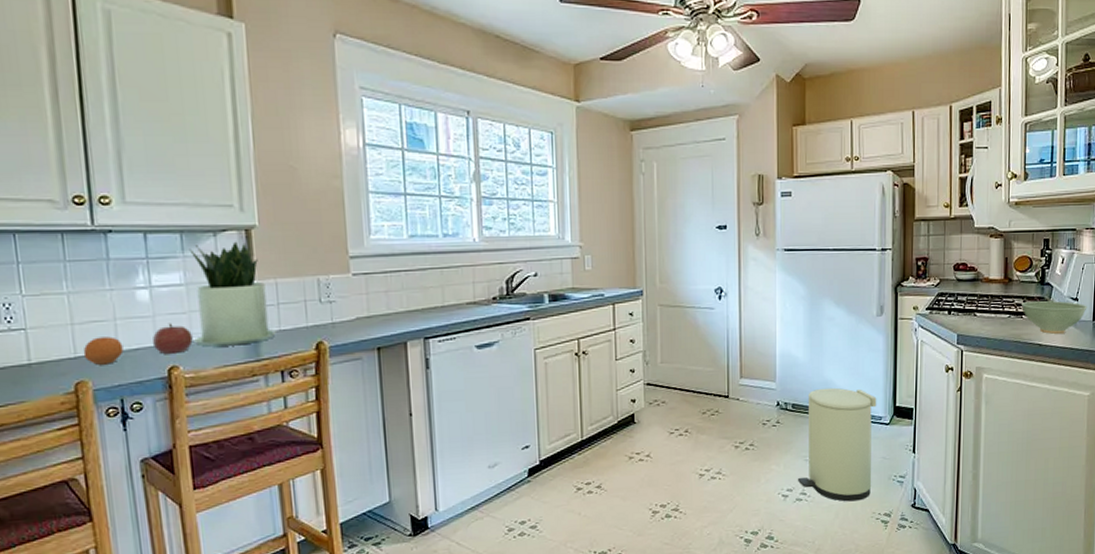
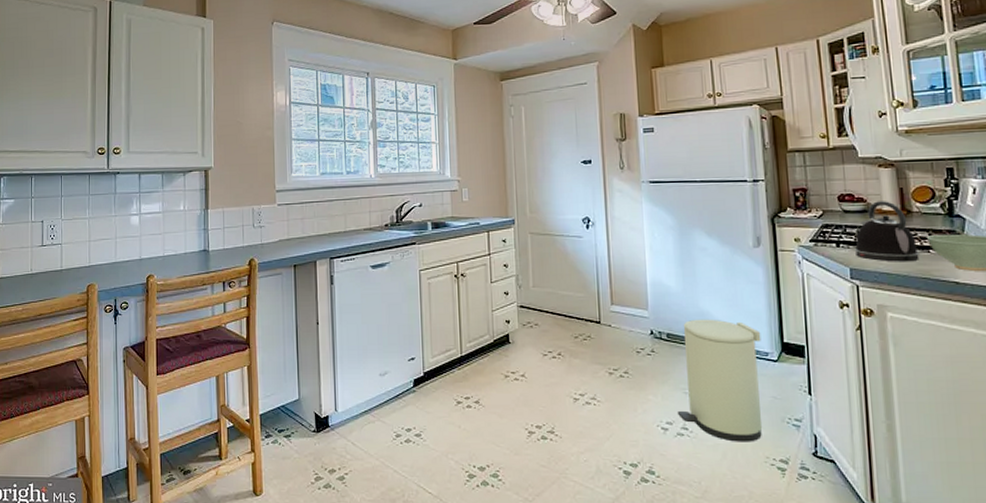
fruit: present [83,336,124,365] -> none [94,251,119,272]
fruit: present [152,323,193,355] -> none [138,241,164,266]
planter: present [189,243,276,347] -> none [164,180,221,261]
kettle: none [962,270,1014,327] -> present [854,201,920,262]

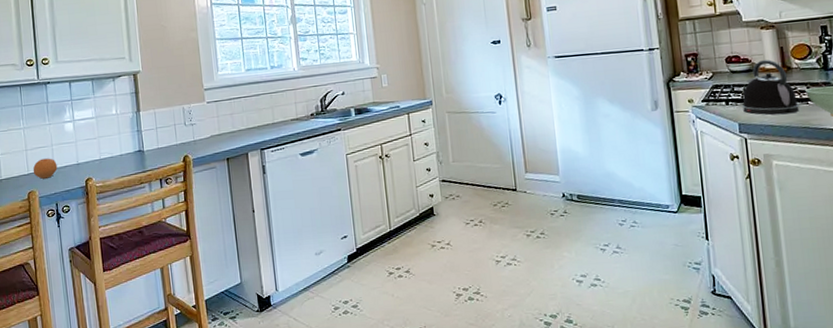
fruit: none [94,251,119,272] -> present [33,158,57,179]
pedal bin: present [677,319,762,442] -> none [589,178,666,288]

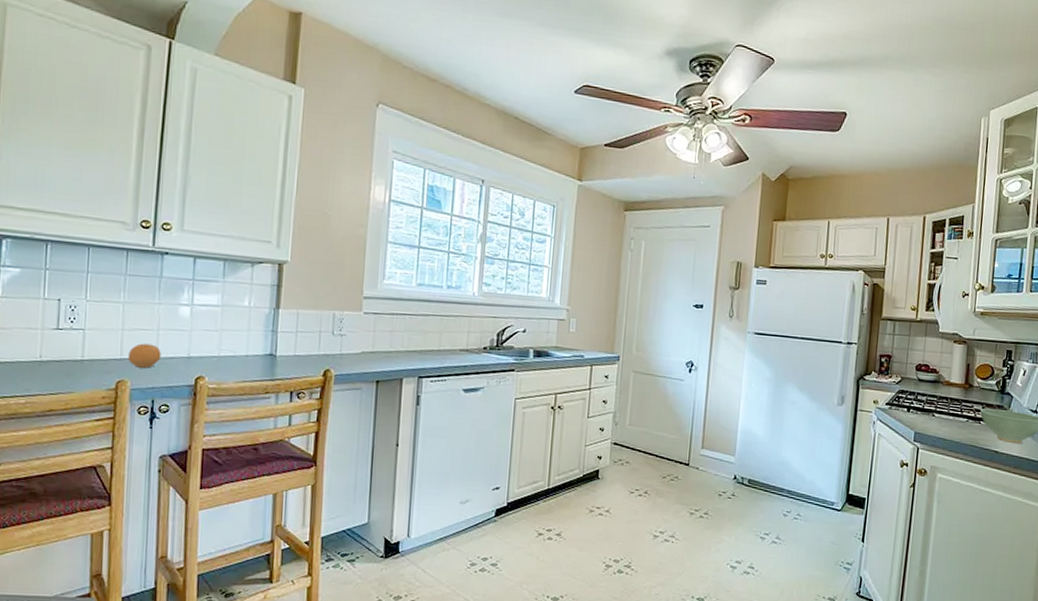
kettle: present [741,60,800,115] -> none [921,373,972,430]

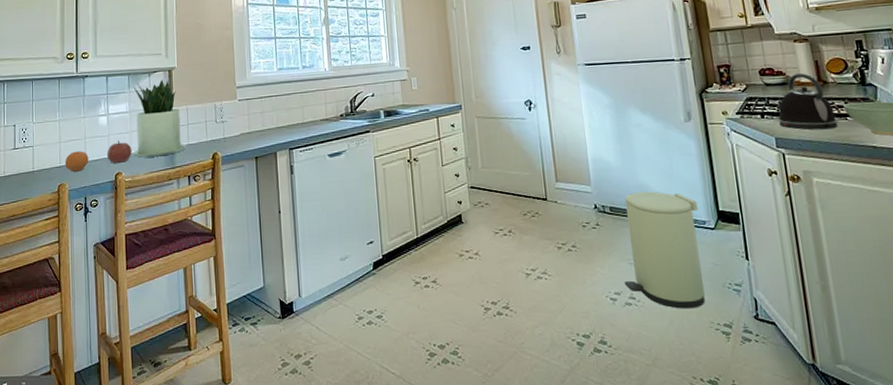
fruit: none [185,338,220,366] -> present [106,140,132,164]
planter: none [220,273,291,365] -> present [132,80,186,158]
pedal bin: none [746,467,831,582] -> present [624,191,705,309]
kettle: none [921,373,972,430] -> present [777,73,838,130]

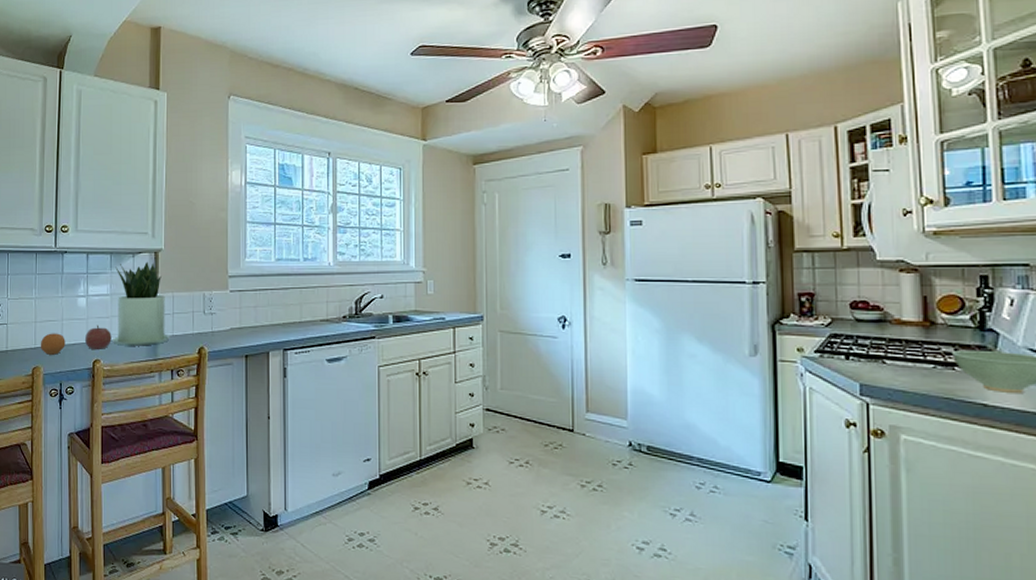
pedal bin: present [624,191,705,309] -> none [654,432,754,568]
kettle: present [777,73,838,130] -> none [866,310,942,379]

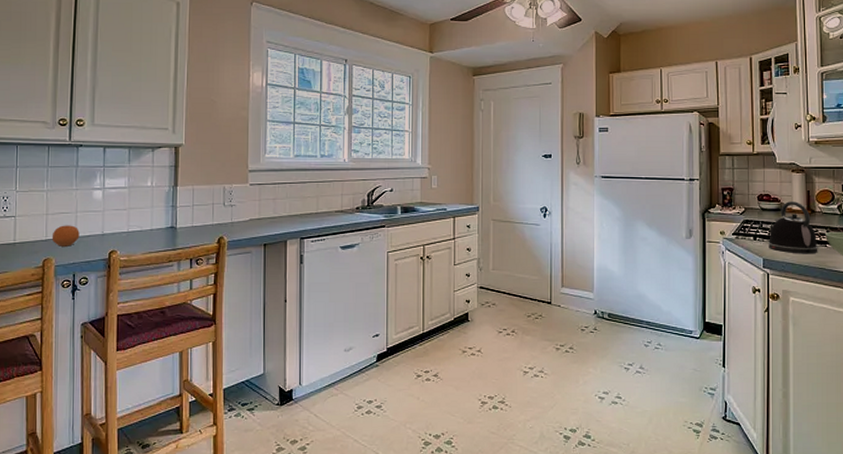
fruit: present [84,325,112,350] -> none [100,216,129,242]
planter: present [112,262,170,346] -> none [129,157,189,237]
kettle: none [866,310,942,379] -> present [767,201,818,254]

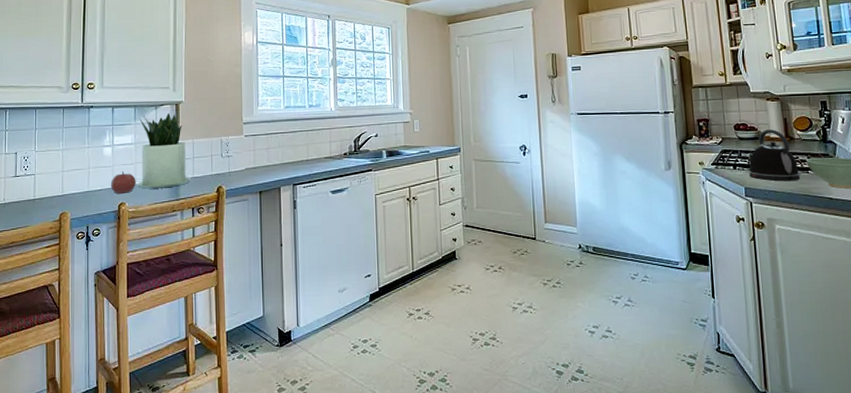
fruit: present [51,225,80,246] -> none [67,180,92,201]
fruit: none [100,216,129,242] -> present [110,171,136,195]
planter: none [129,157,189,237] -> present [136,113,191,189]

